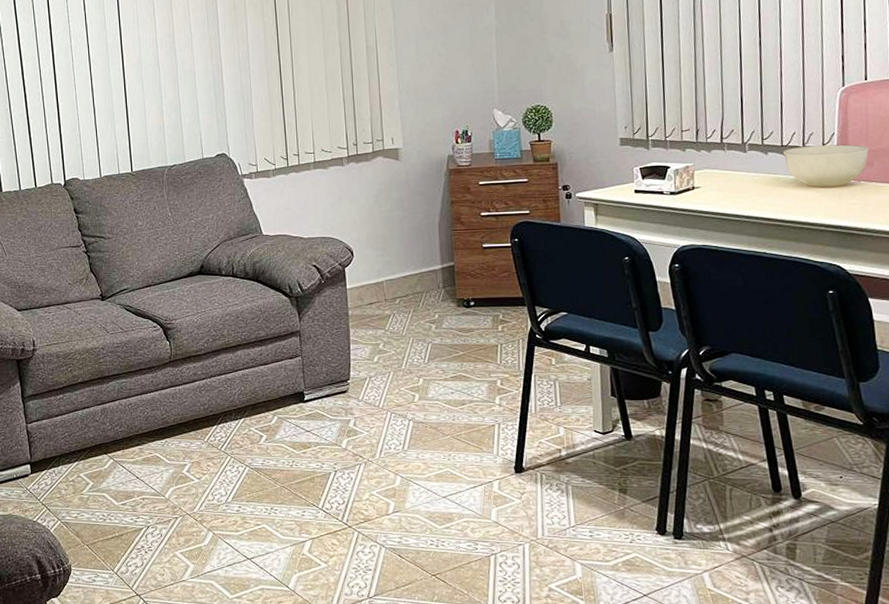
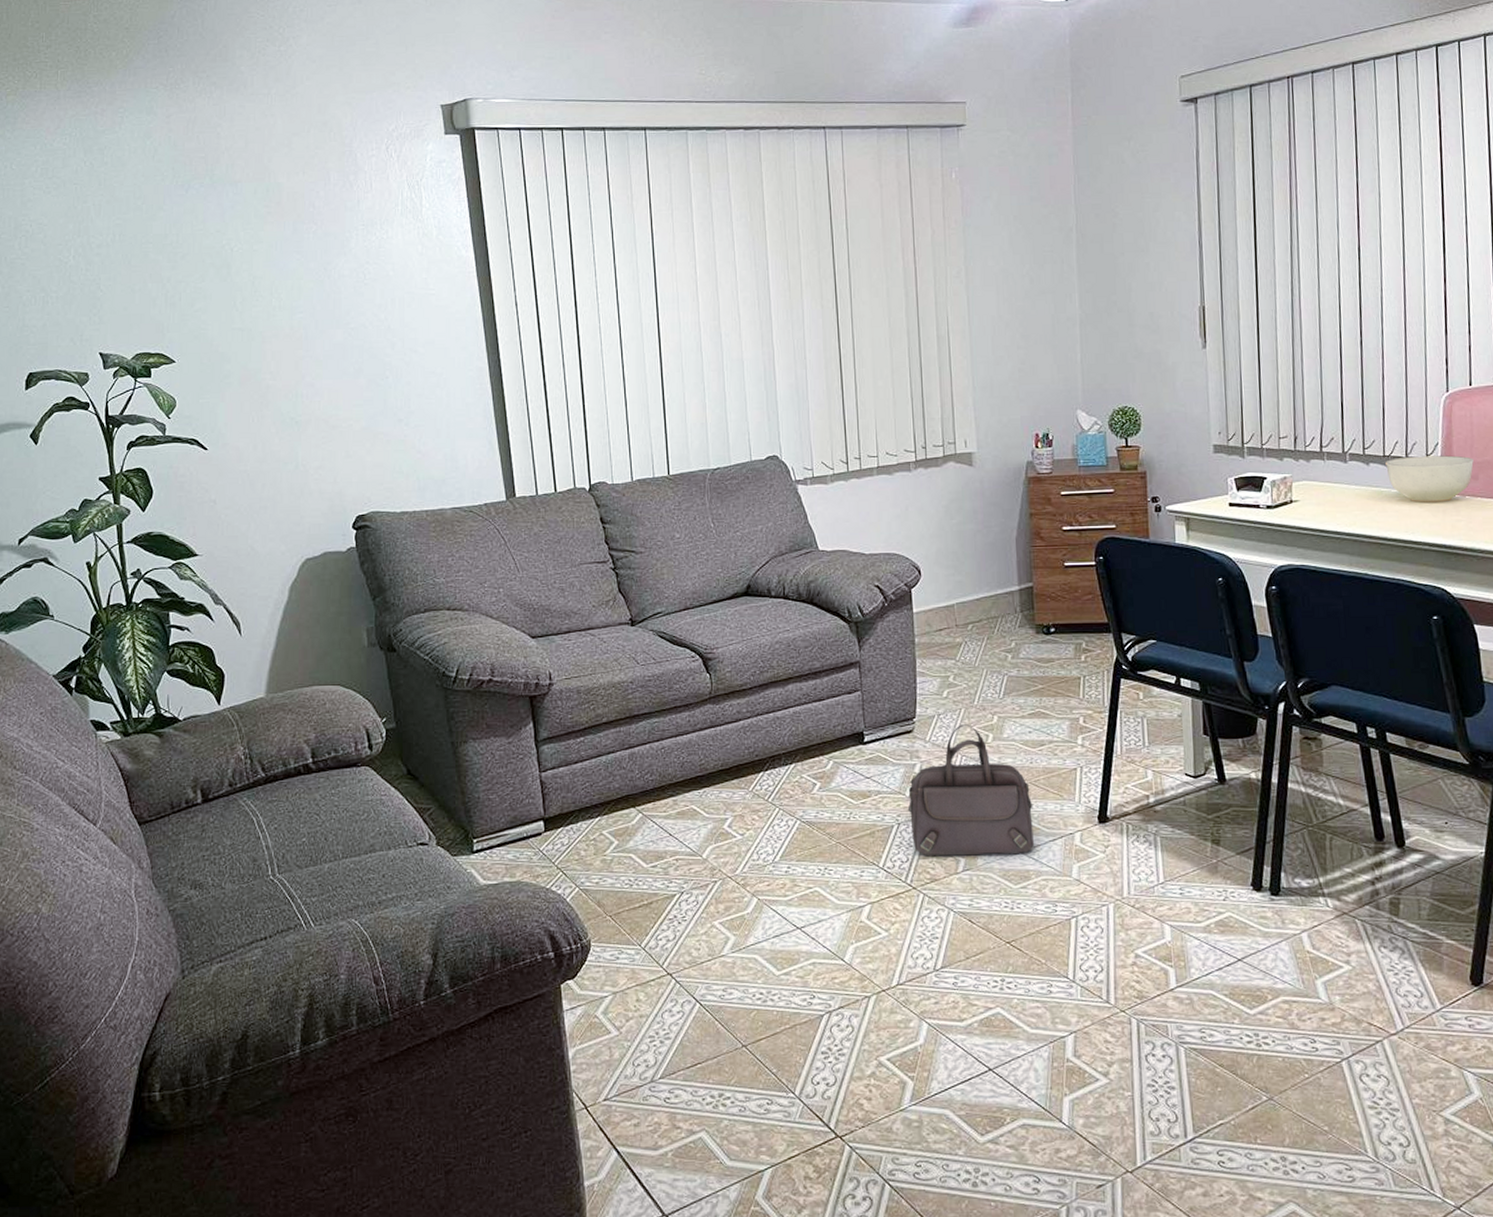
handbag: none [343,386,458,500] -> present [907,724,1035,856]

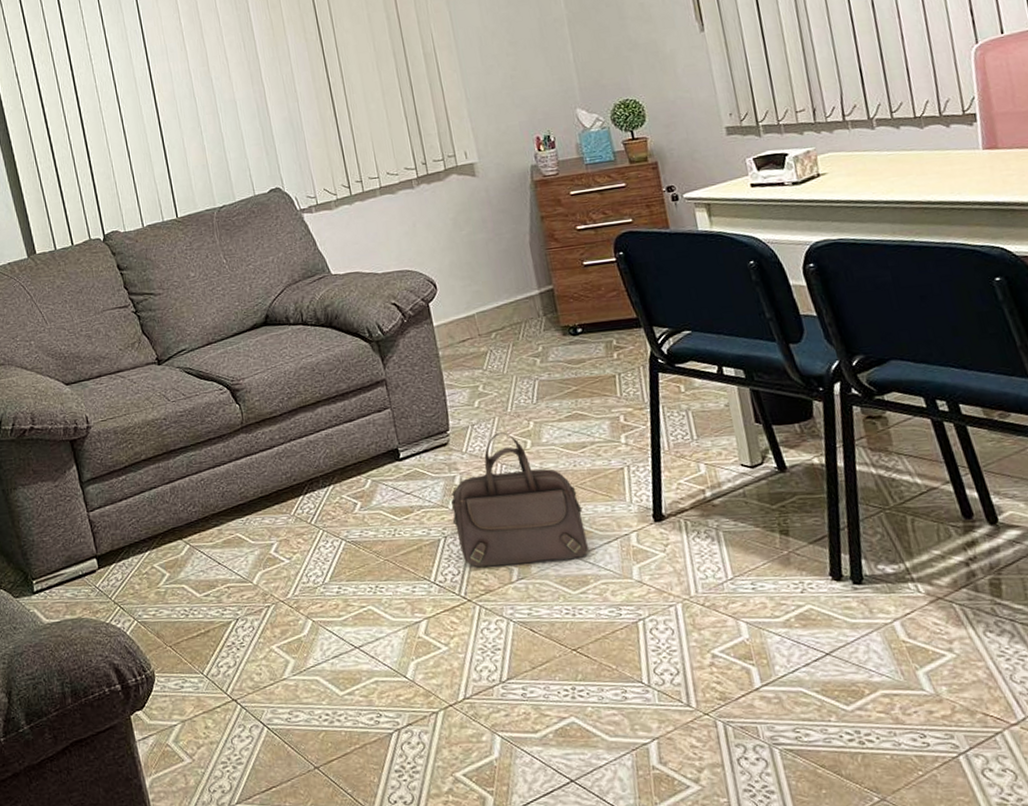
bowl: present [1386,455,1474,503] -> none [918,107,1019,162]

